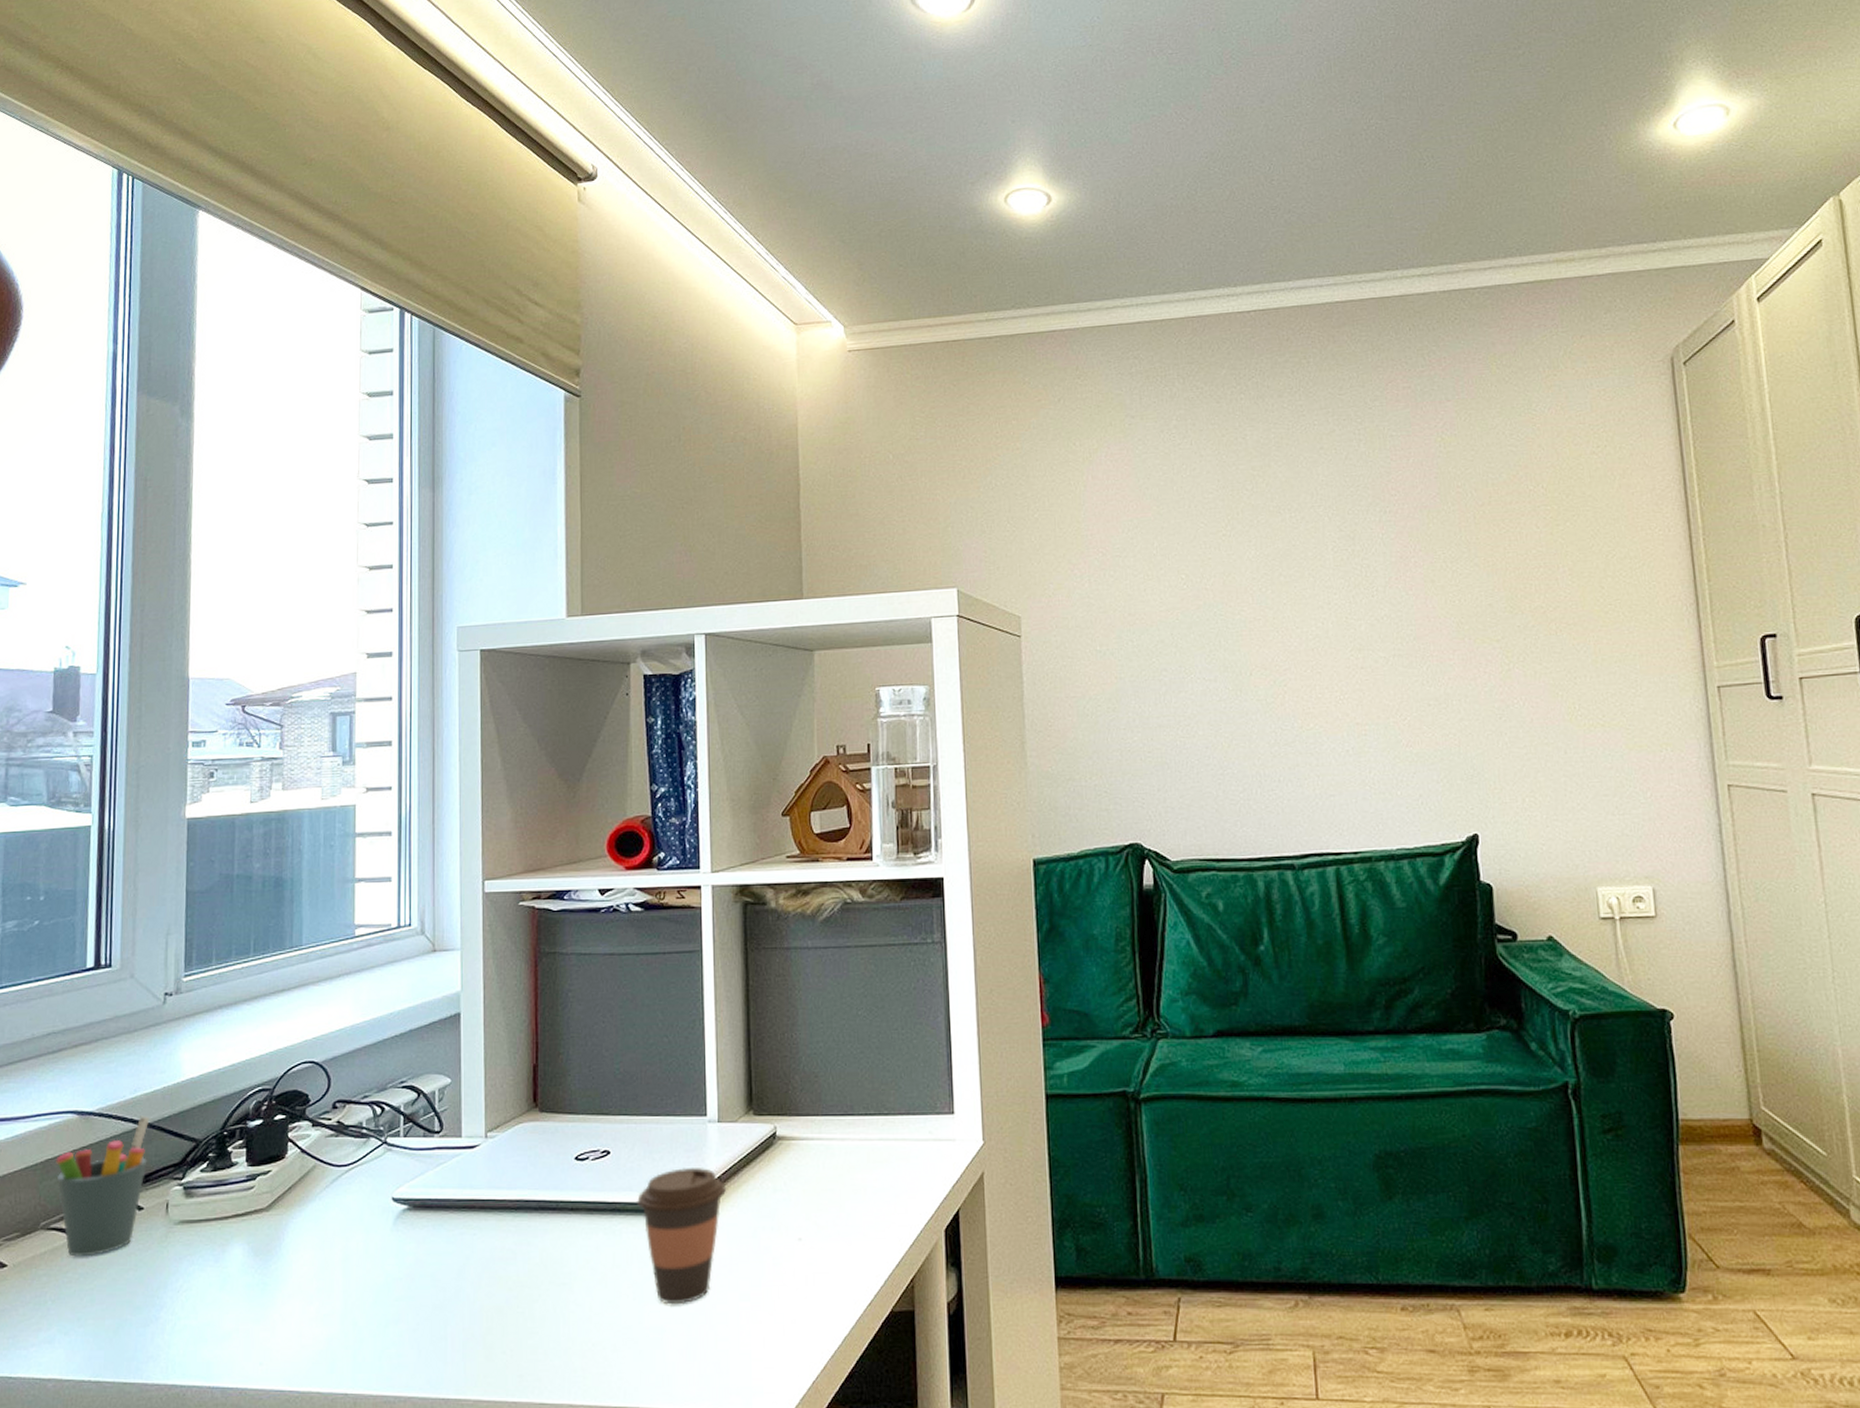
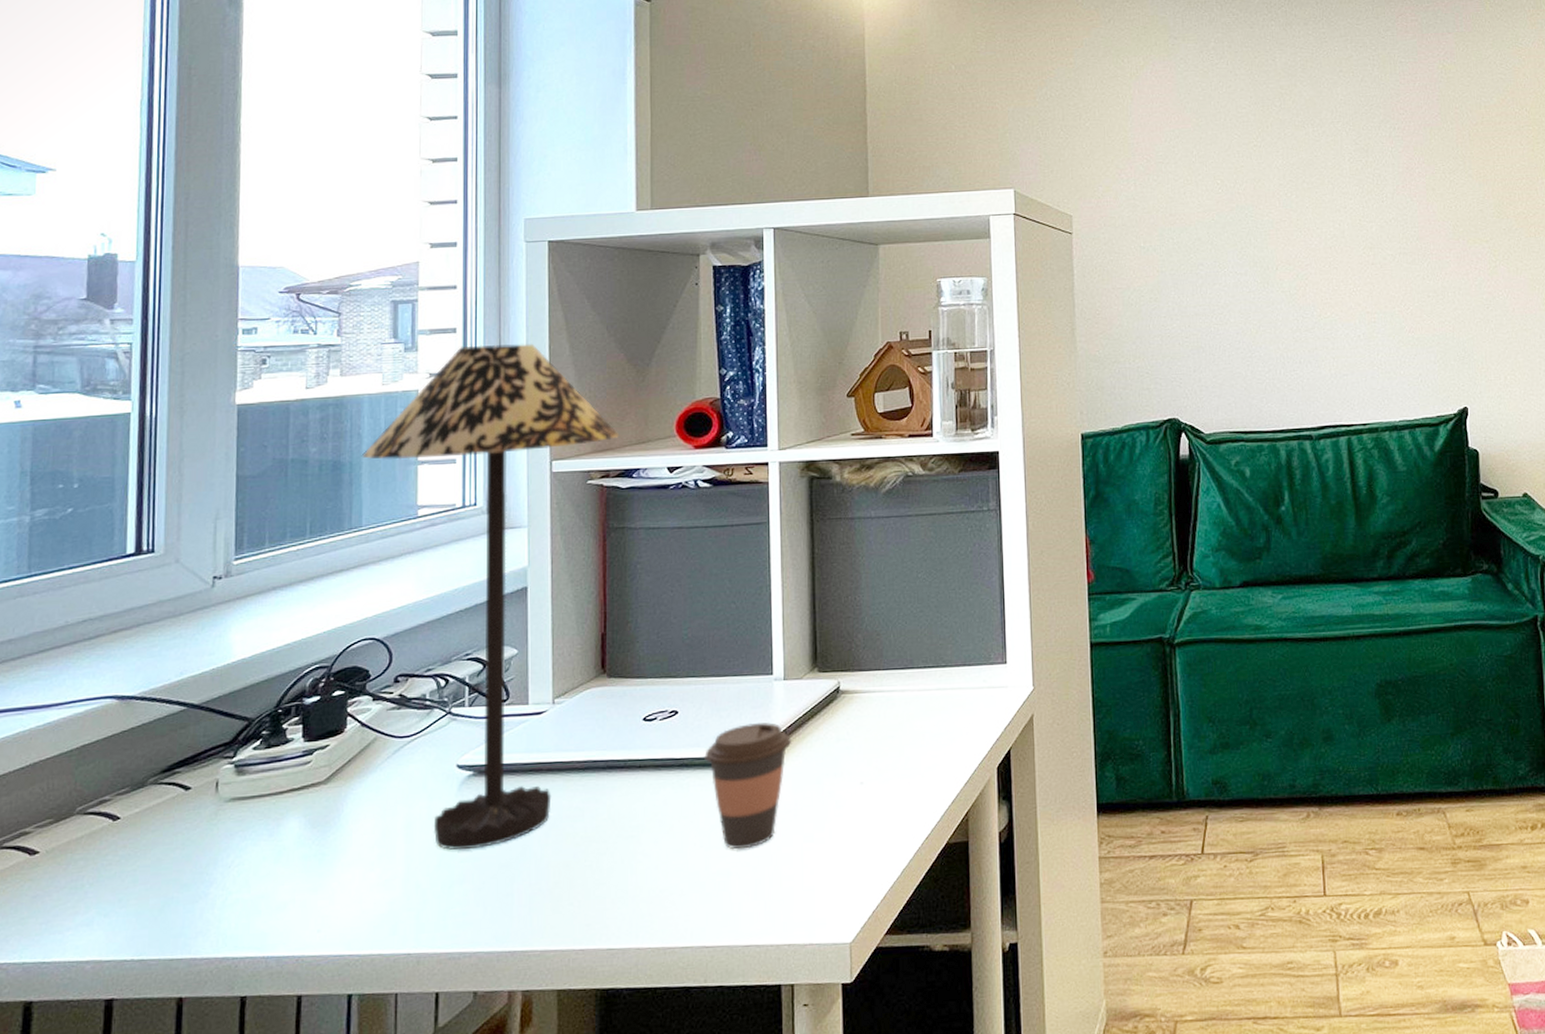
pen holder: present [56,1115,150,1257] -> none [93,697,198,840]
table lamp: none [301,757,551,1288] -> present [361,343,620,850]

